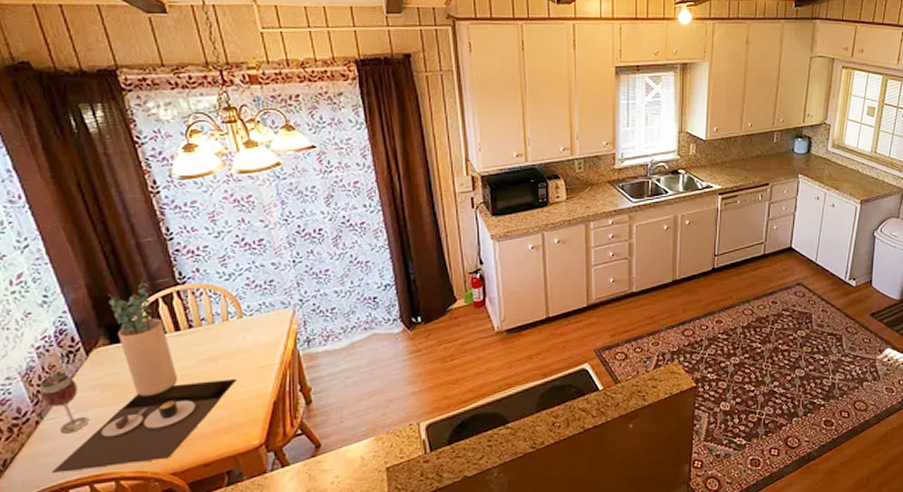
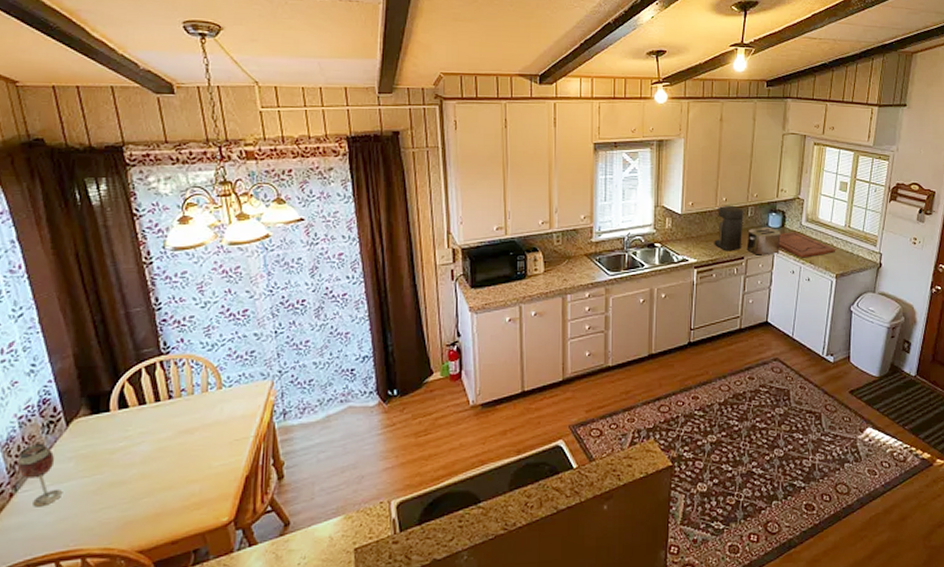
place setting: present [51,378,237,473] -> none [19,451,211,549]
vase: present [109,279,178,396] -> none [94,348,154,469]
coffee maker: none [739,130,769,178] -> present [714,205,744,251]
toaster: none [771,152,806,183] -> present [746,226,781,257]
cutting board: none [804,158,860,184] -> present [778,232,835,258]

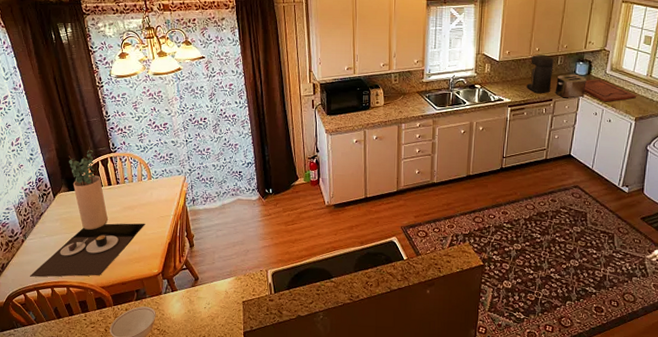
wineglass: present [16,443,62,507] -> none [25,208,53,251]
place setting: none [19,451,211,549] -> present [29,223,145,277]
vase: none [94,348,154,469] -> present [69,147,109,230]

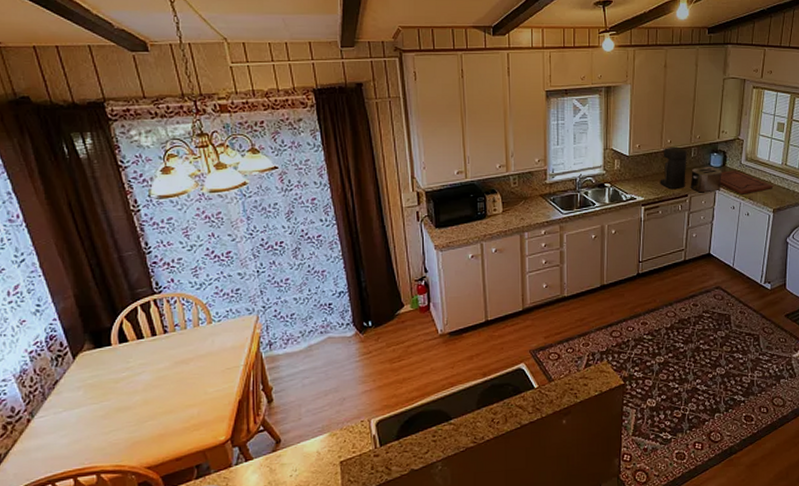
place setting: present [29,223,145,277] -> none [40,379,206,467]
vase: present [69,147,109,230] -> none [94,289,154,396]

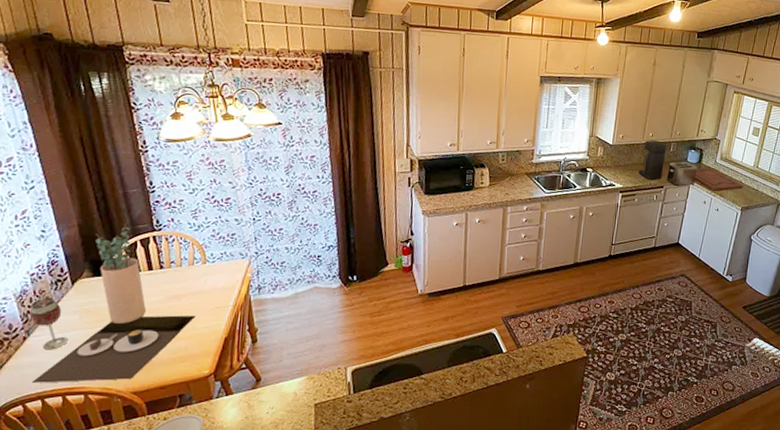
wineglass: none [31,374,74,431] -> present [29,297,68,350]
place setting: none [40,379,206,467] -> present [31,315,196,383]
vase: none [94,289,154,396] -> present [96,223,147,324]

